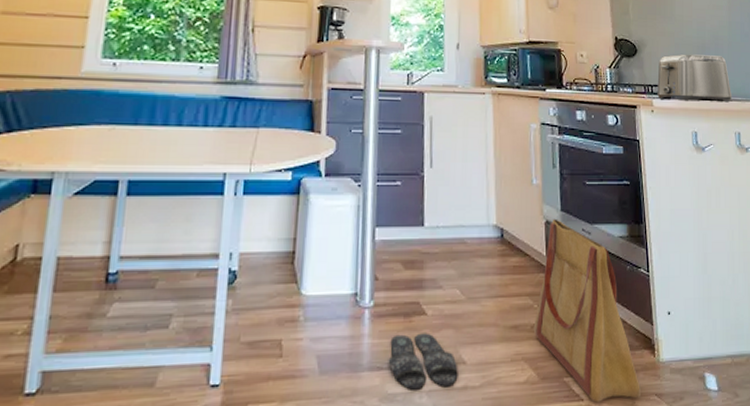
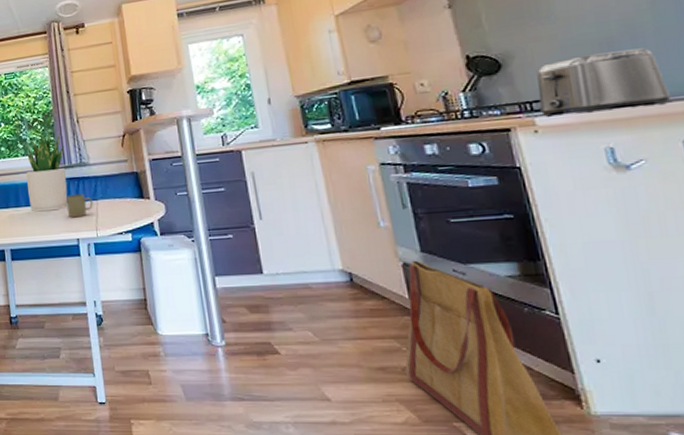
planter: none [168,37,230,135] -> present [25,132,68,212]
mug: none [217,117,253,147] -> present [66,194,93,218]
slippers: present [388,333,458,390] -> none [247,370,324,421]

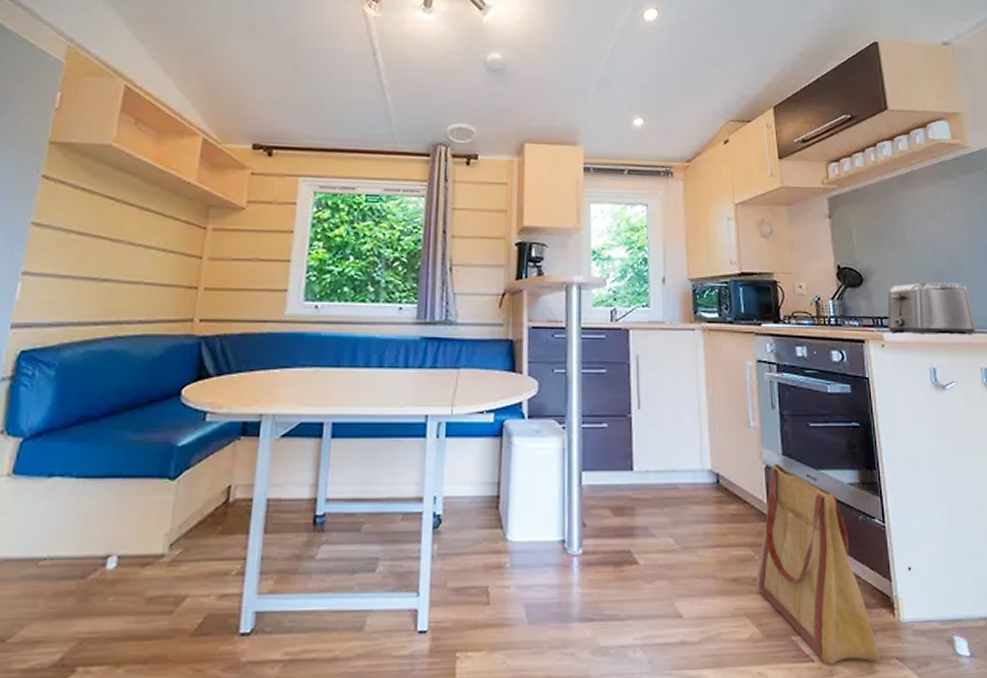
planter: present [25,132,68,212] -> none [370,277,429,376]
mug: present [66,194,93,218] -> none [418,359,453,388]

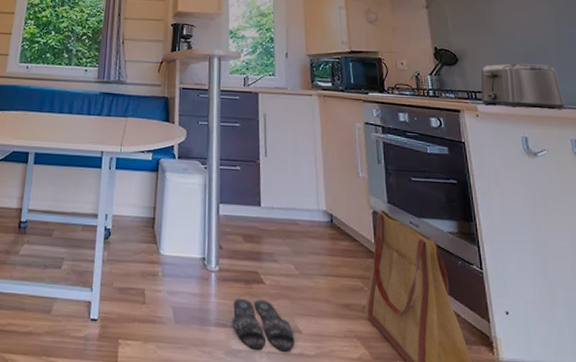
slippers: none [599,583,674,644] -> present [232,298,294,352]

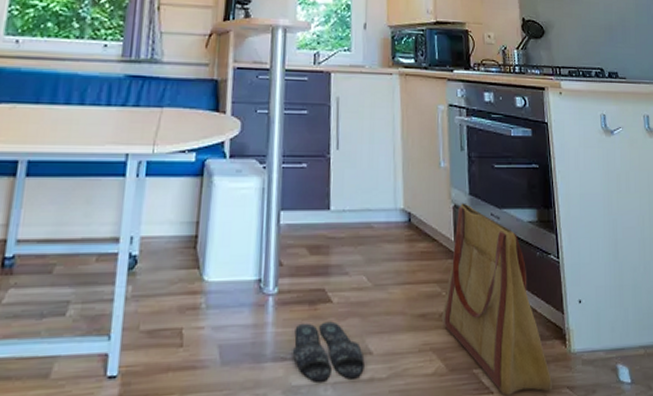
toaster: present [481,63,566,110] -> none [565,35,640,85]

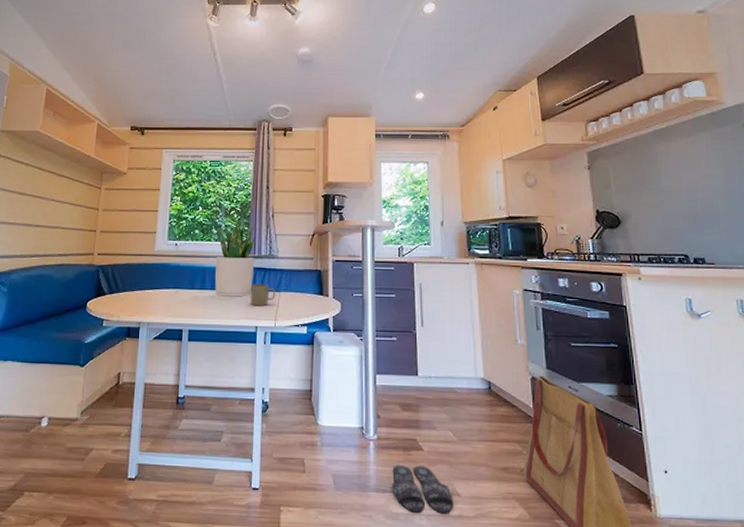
planter: none [70,15,135,114] -> present [214,222,257,297]
mug: none [120,97,157,127] -> present [250,284,276,306]

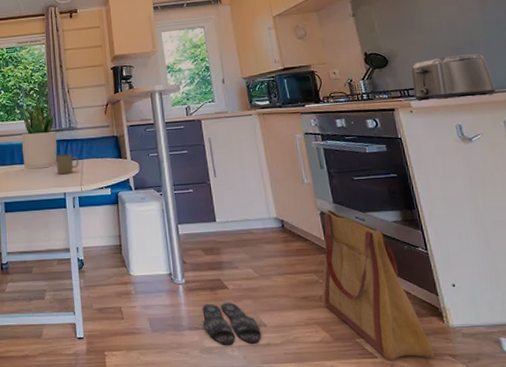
toaster: none [644,223,732,270] -> present [411,54,497,101]

